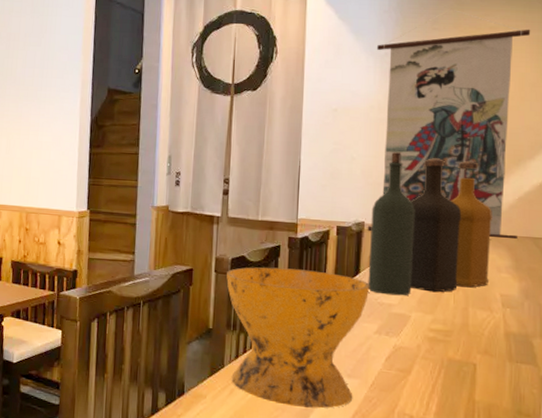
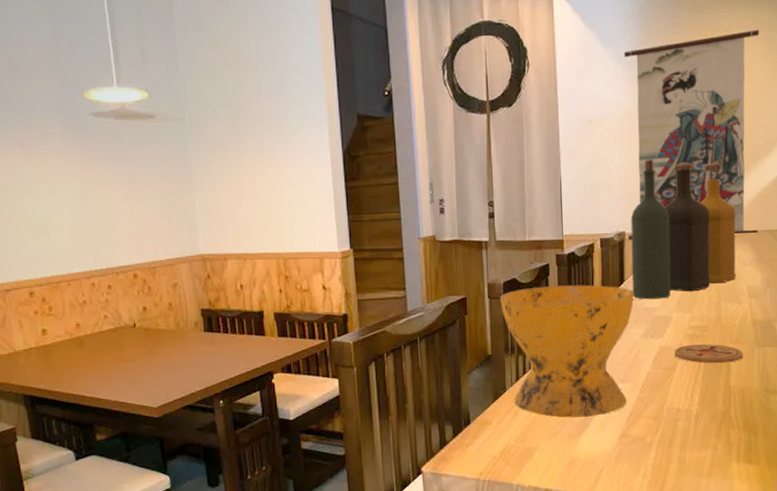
coaster: none [411,348,492,375] -> present [674,344,743,364]

